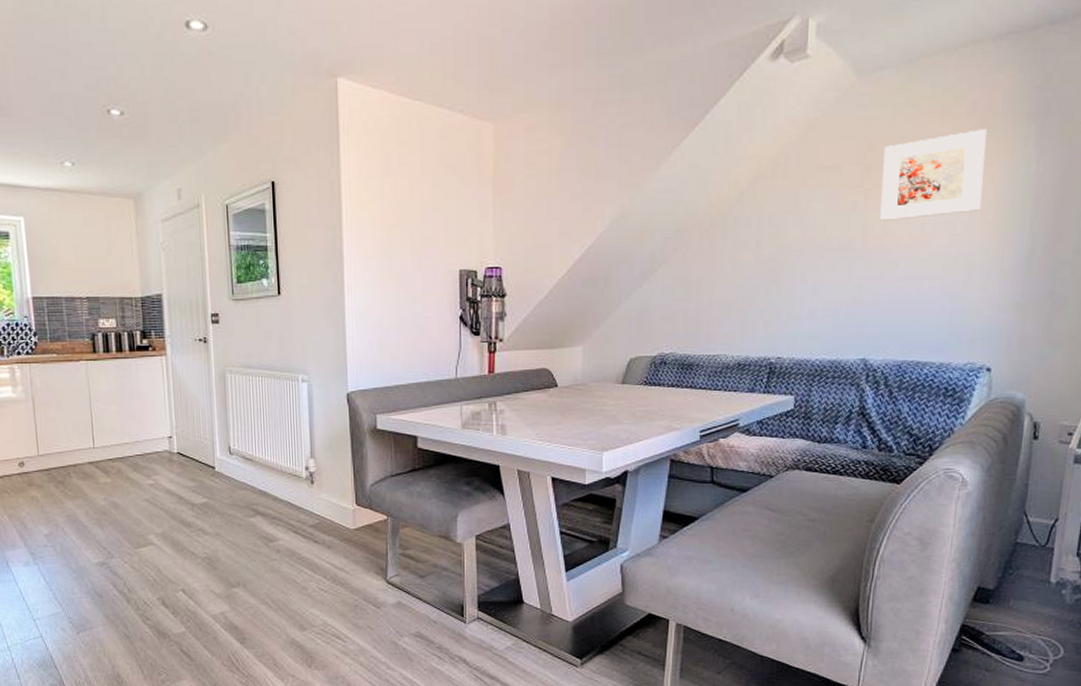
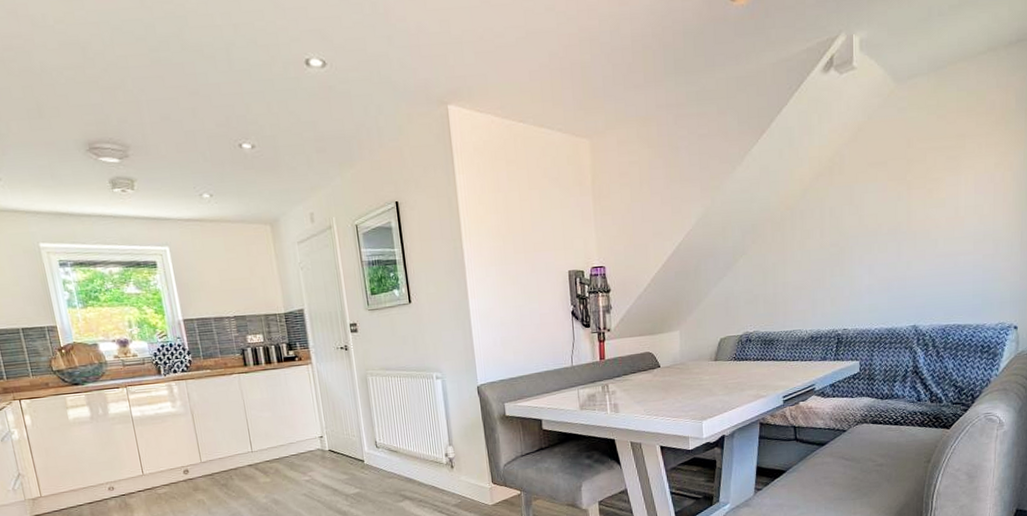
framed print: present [880,129,987,221] -> none [921,124,1004,207]

